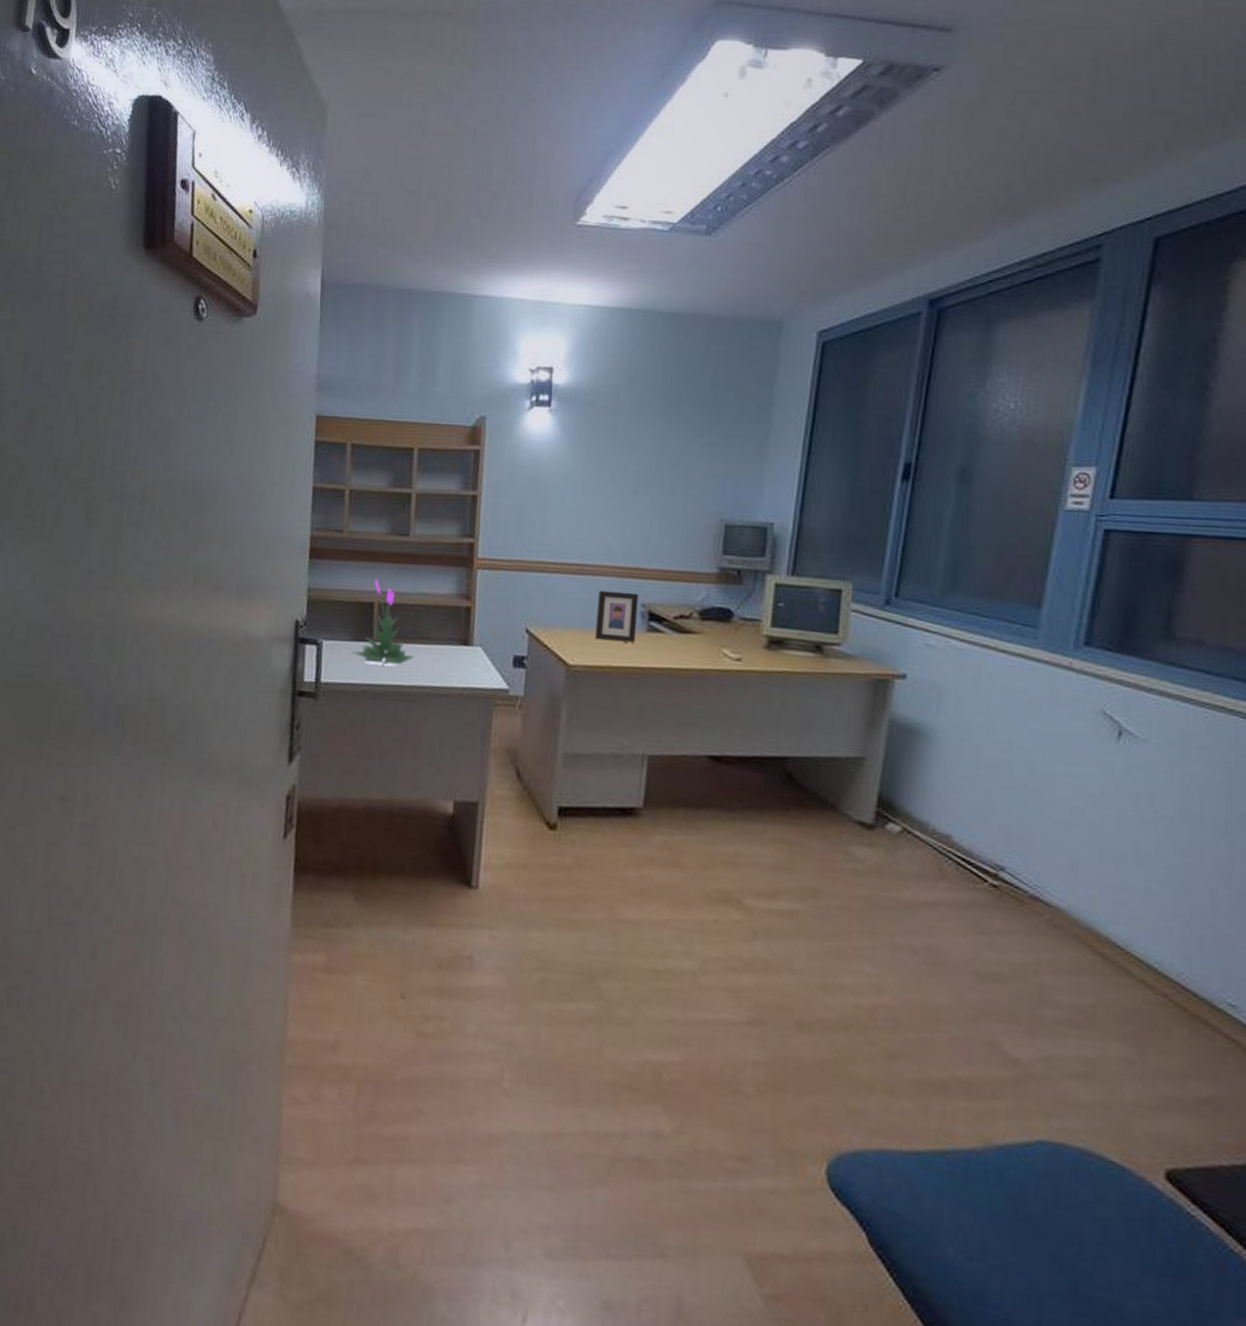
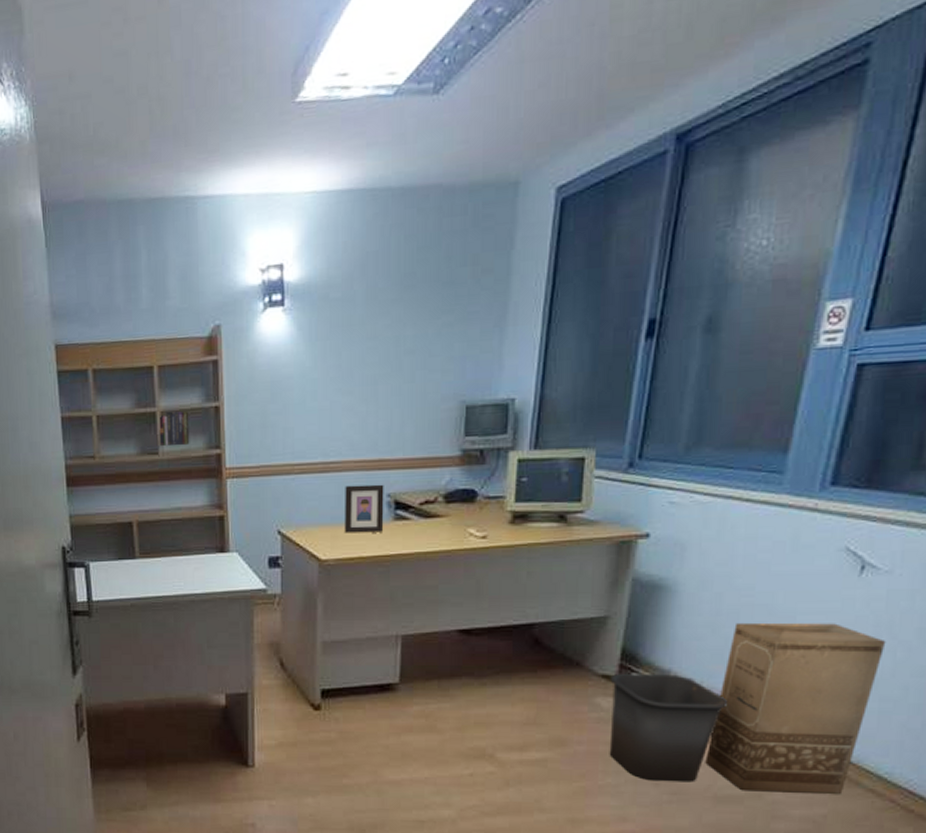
plant: present [352,578,415,666] -> none [117,499,176,579]
books: none [411,494,445,531] -> present [159,411,190,446]
waste bin: none [864,822,989,953] -> present [609,674,729,782]
cardboard box: none [966,778,1148,982] -> present [705,622,886,794]

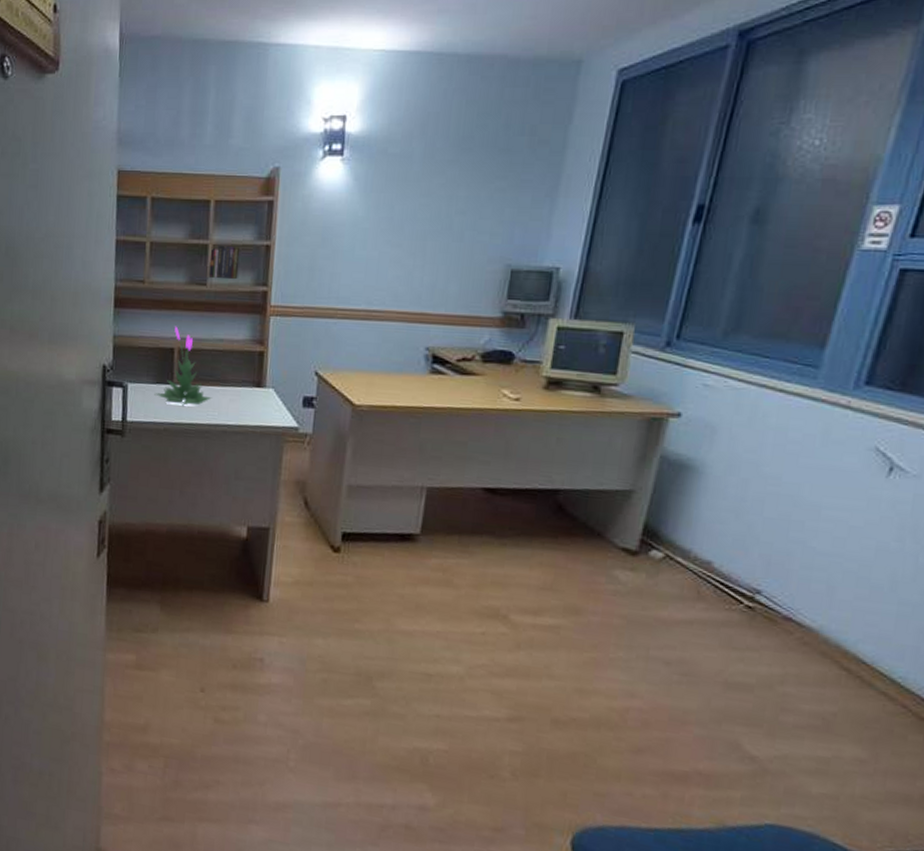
plant: none [117,499,176,579] -> present [154,326,212,406]
picture frame: present [344,484,384,533] -> none [380,335,424,384]
waste bin: present [609,674,729,782] -> none [622,548,747,665]
cardboard box: present [705,622,886,794] -> none [718,510,910,693]

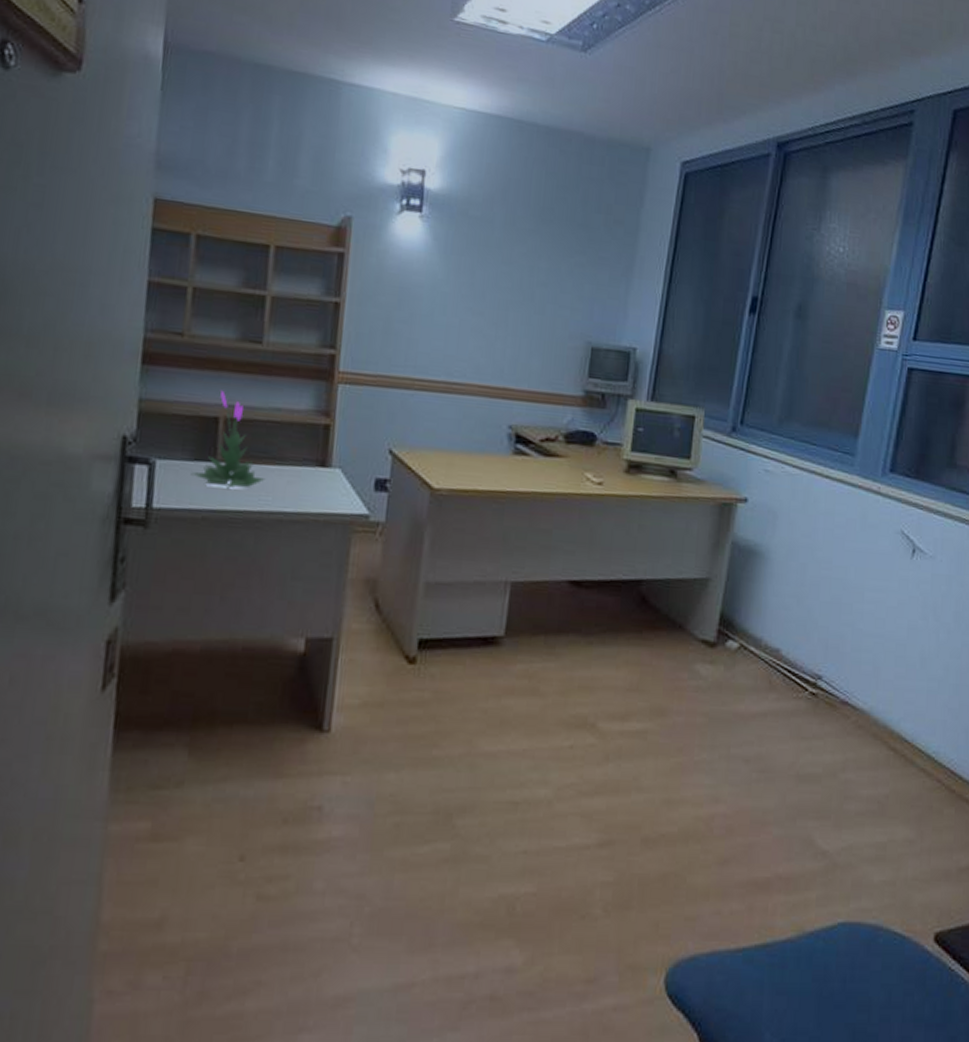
books: present [208,245,240,280] -> none [265,297,305,339]

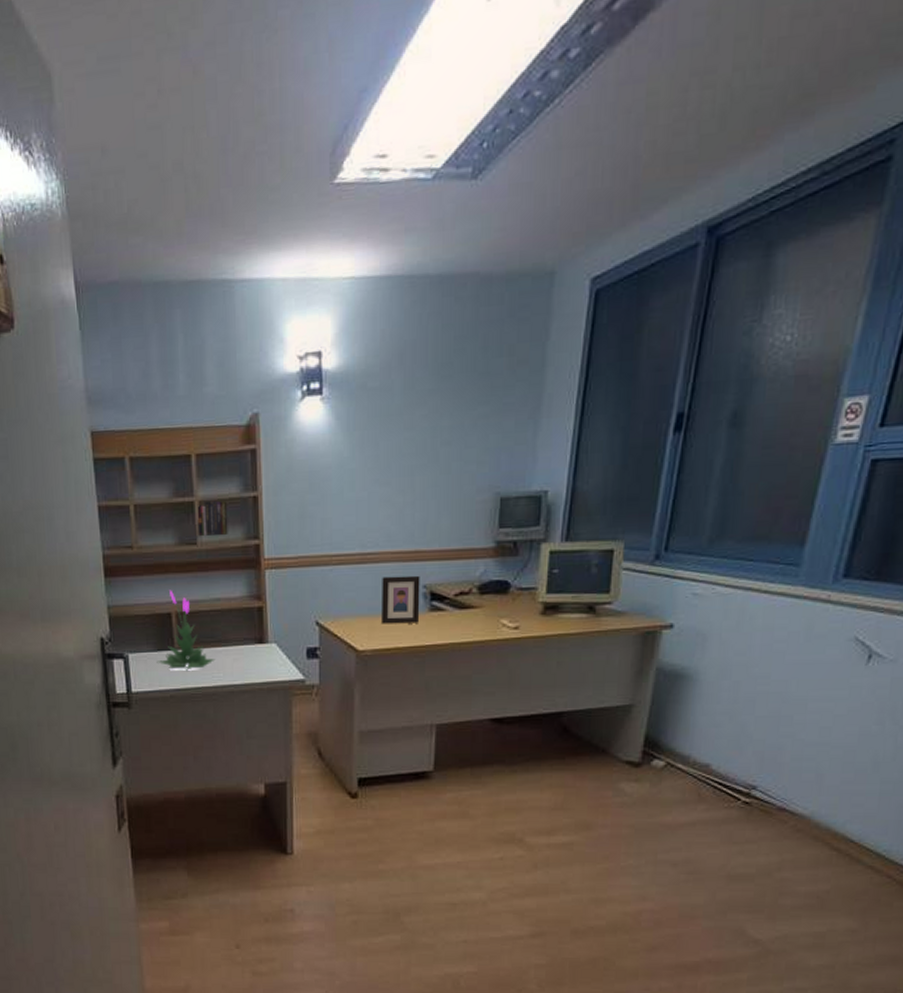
books: none [265,297,305,339] -> present [197,500,228,537]
picture frame: none [460,410,506,466] -> present [380,575,420,624]

